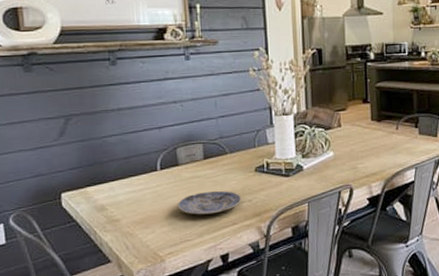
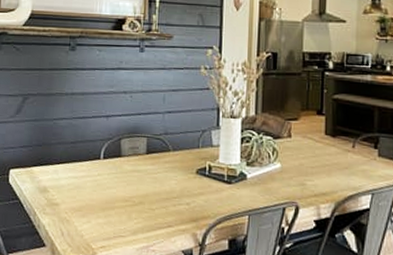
plate: present [176,190,242,215] -> none [114,187,180,213]

